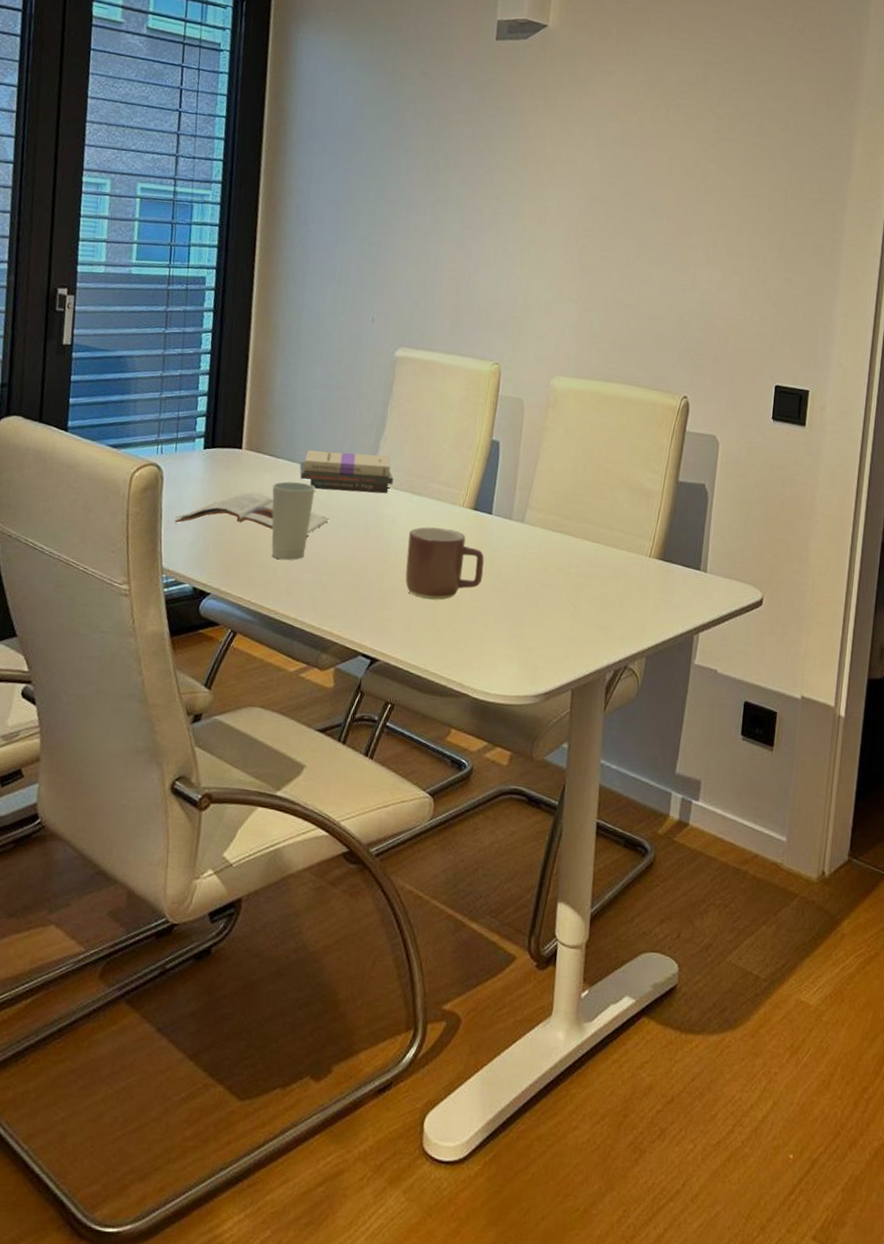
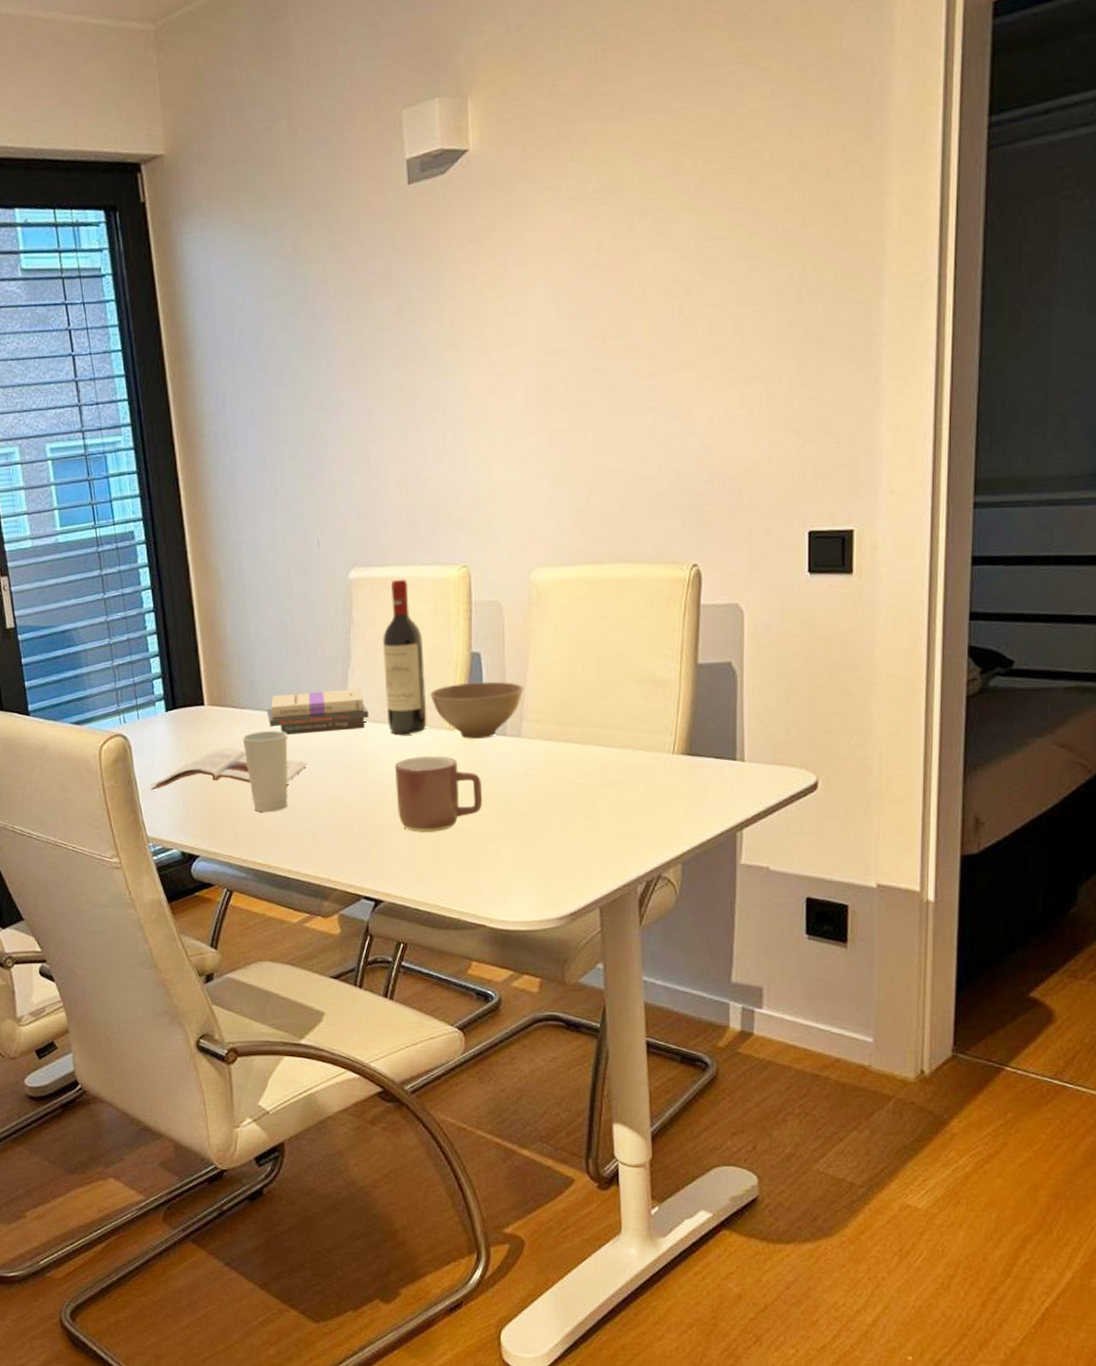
wine bottle: none [409,364,452,506] -> present [383,579,427,734]
bowl: none [450,466,533,520] -> present [429,681,524,739]

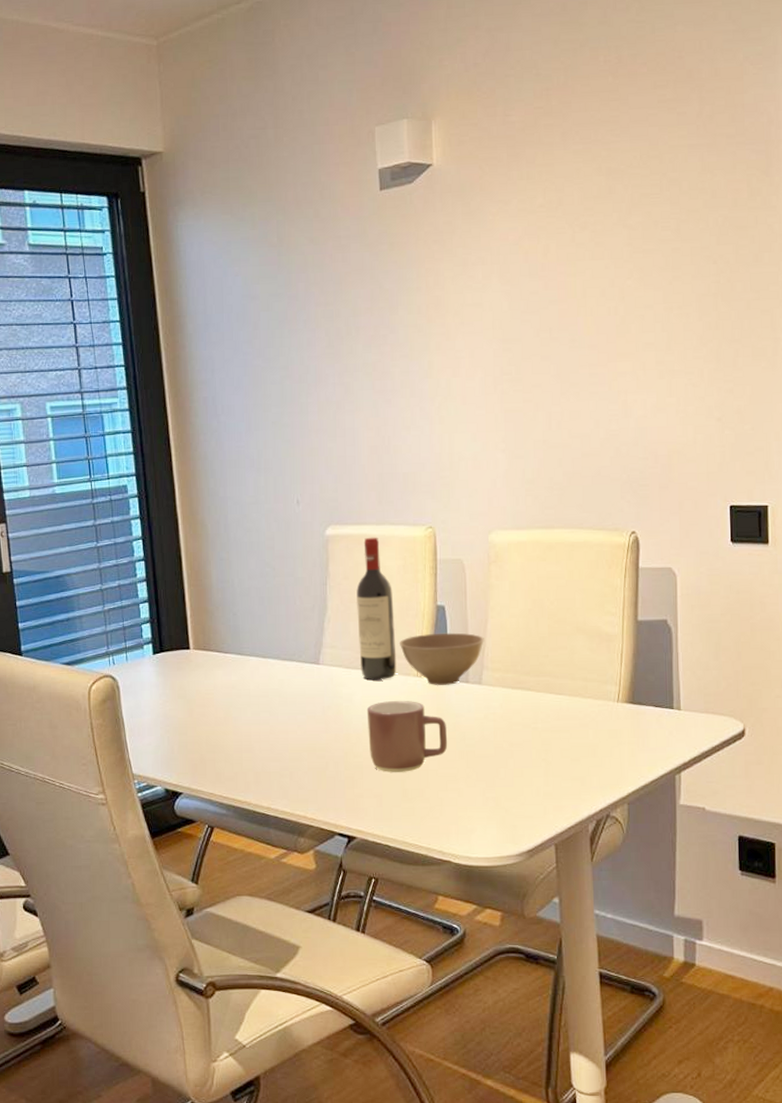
magazine: present [150,747,308,791] -> none [136,689,286,730]
cup: present [242,731,288,813] -> none [225,675,268,752]
books: present [267,688,369,736] -> none [248,636,343,679]

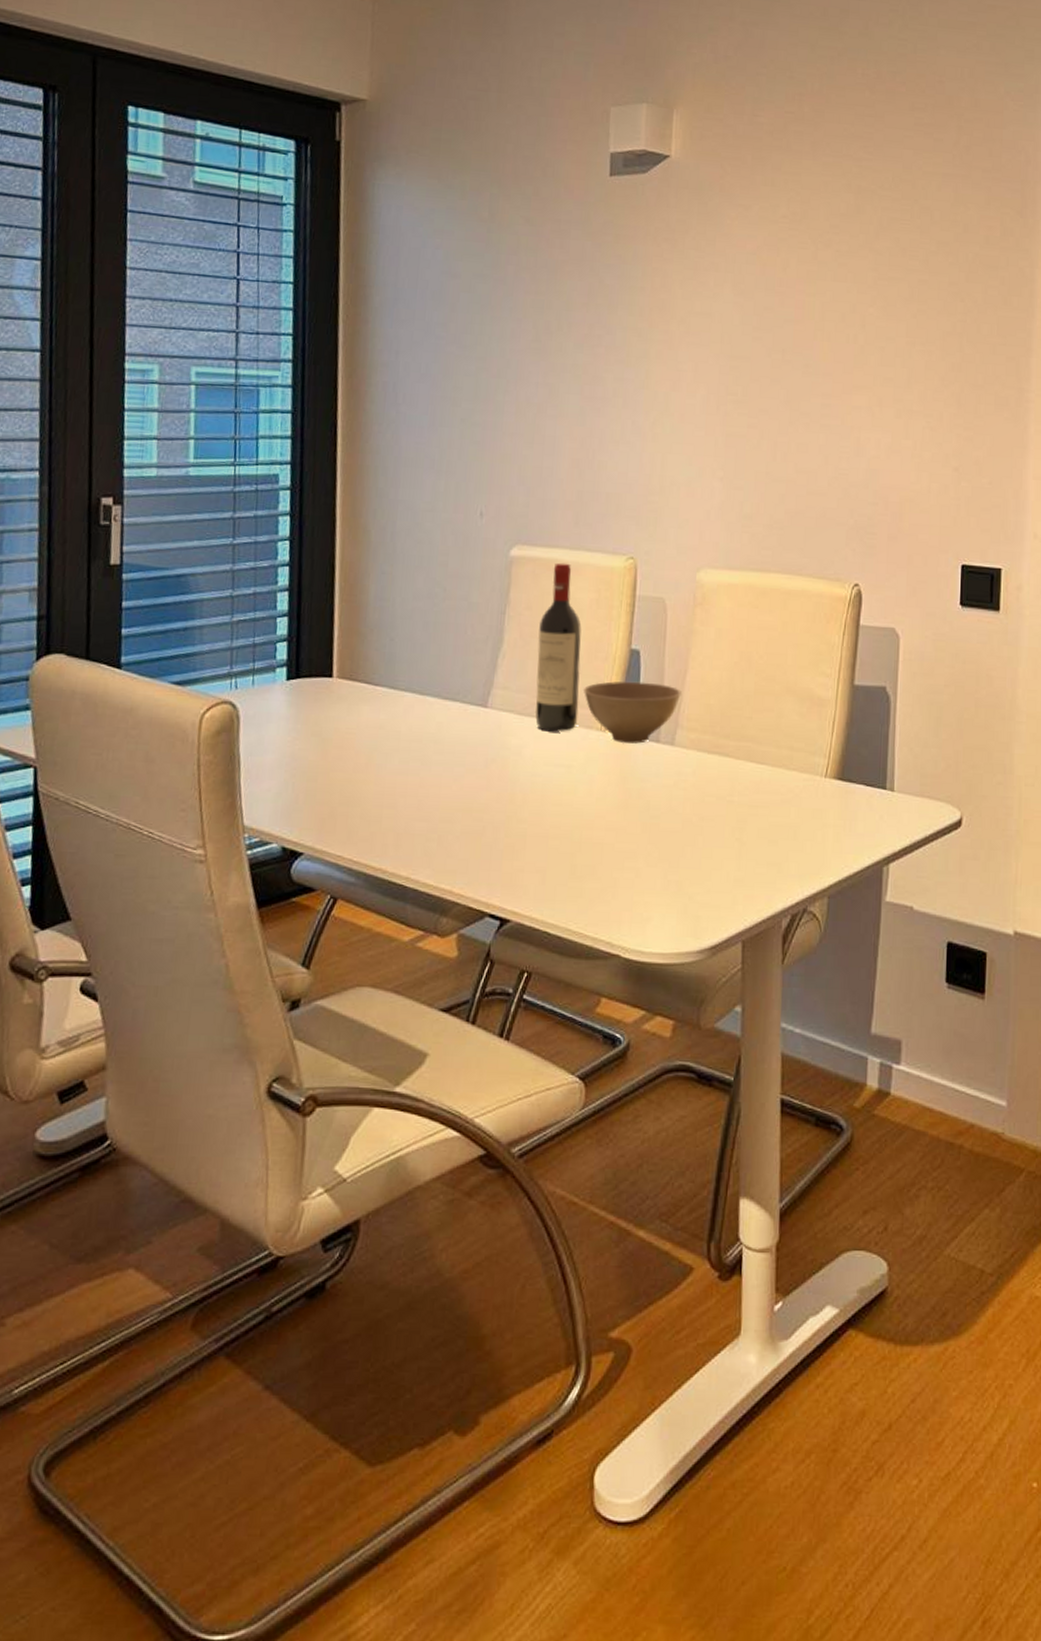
mug: present [366,701,448,772] -> none [536,757,630,844]

